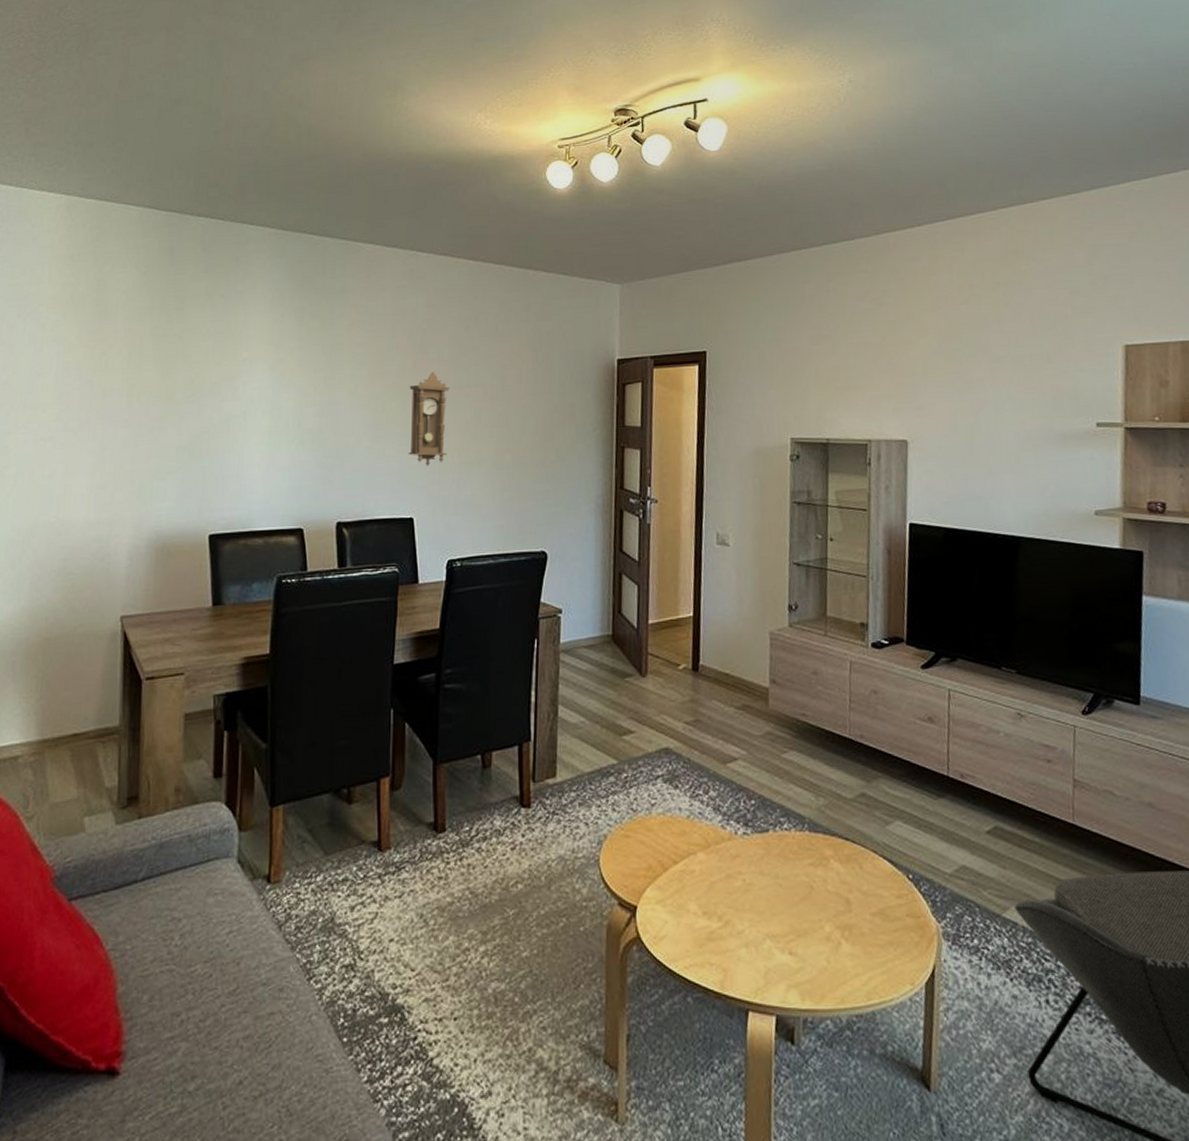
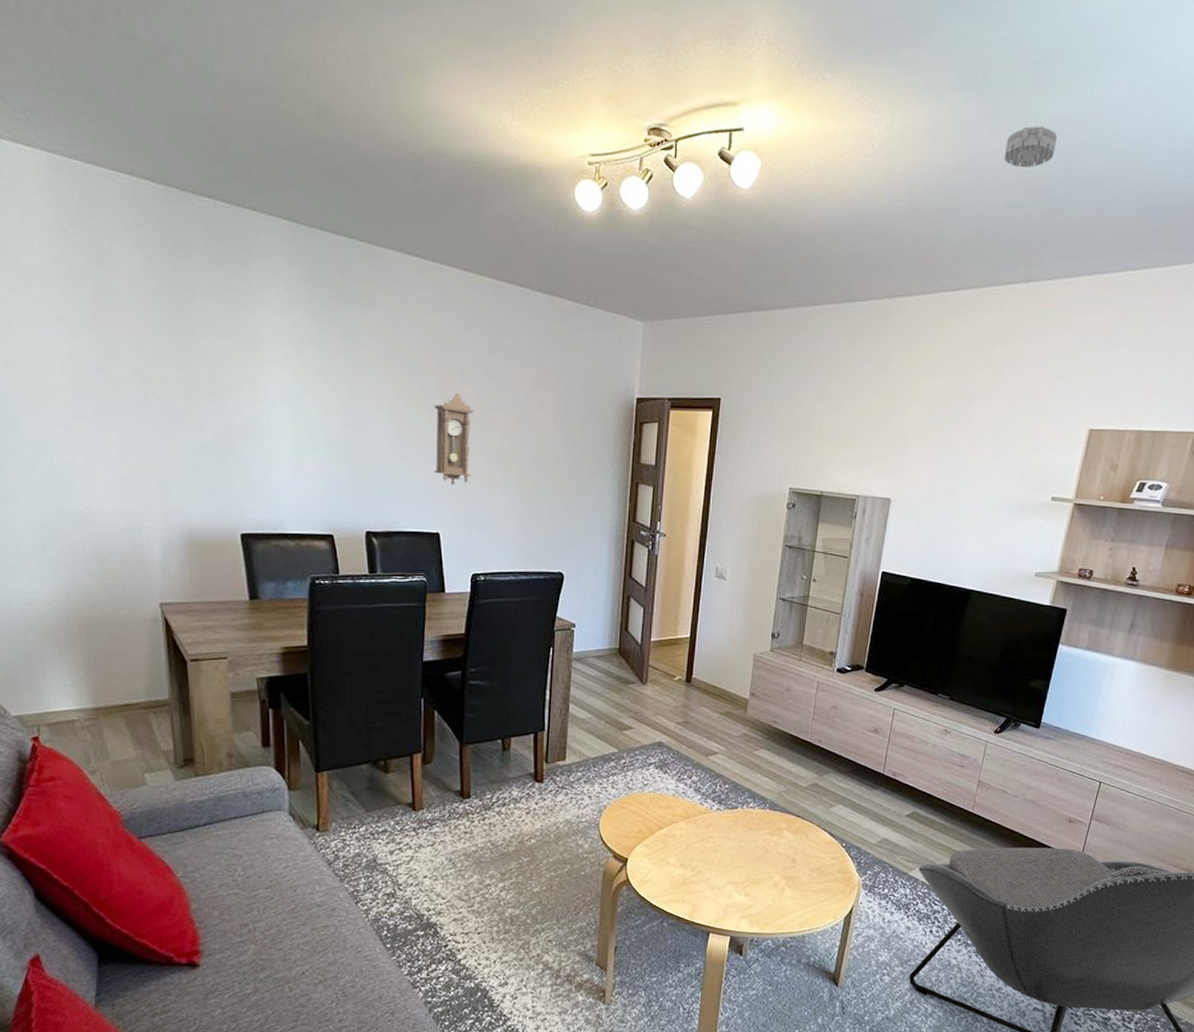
smoke detector: none [974,60,1028,100] -> present [1004,126,1058,168]

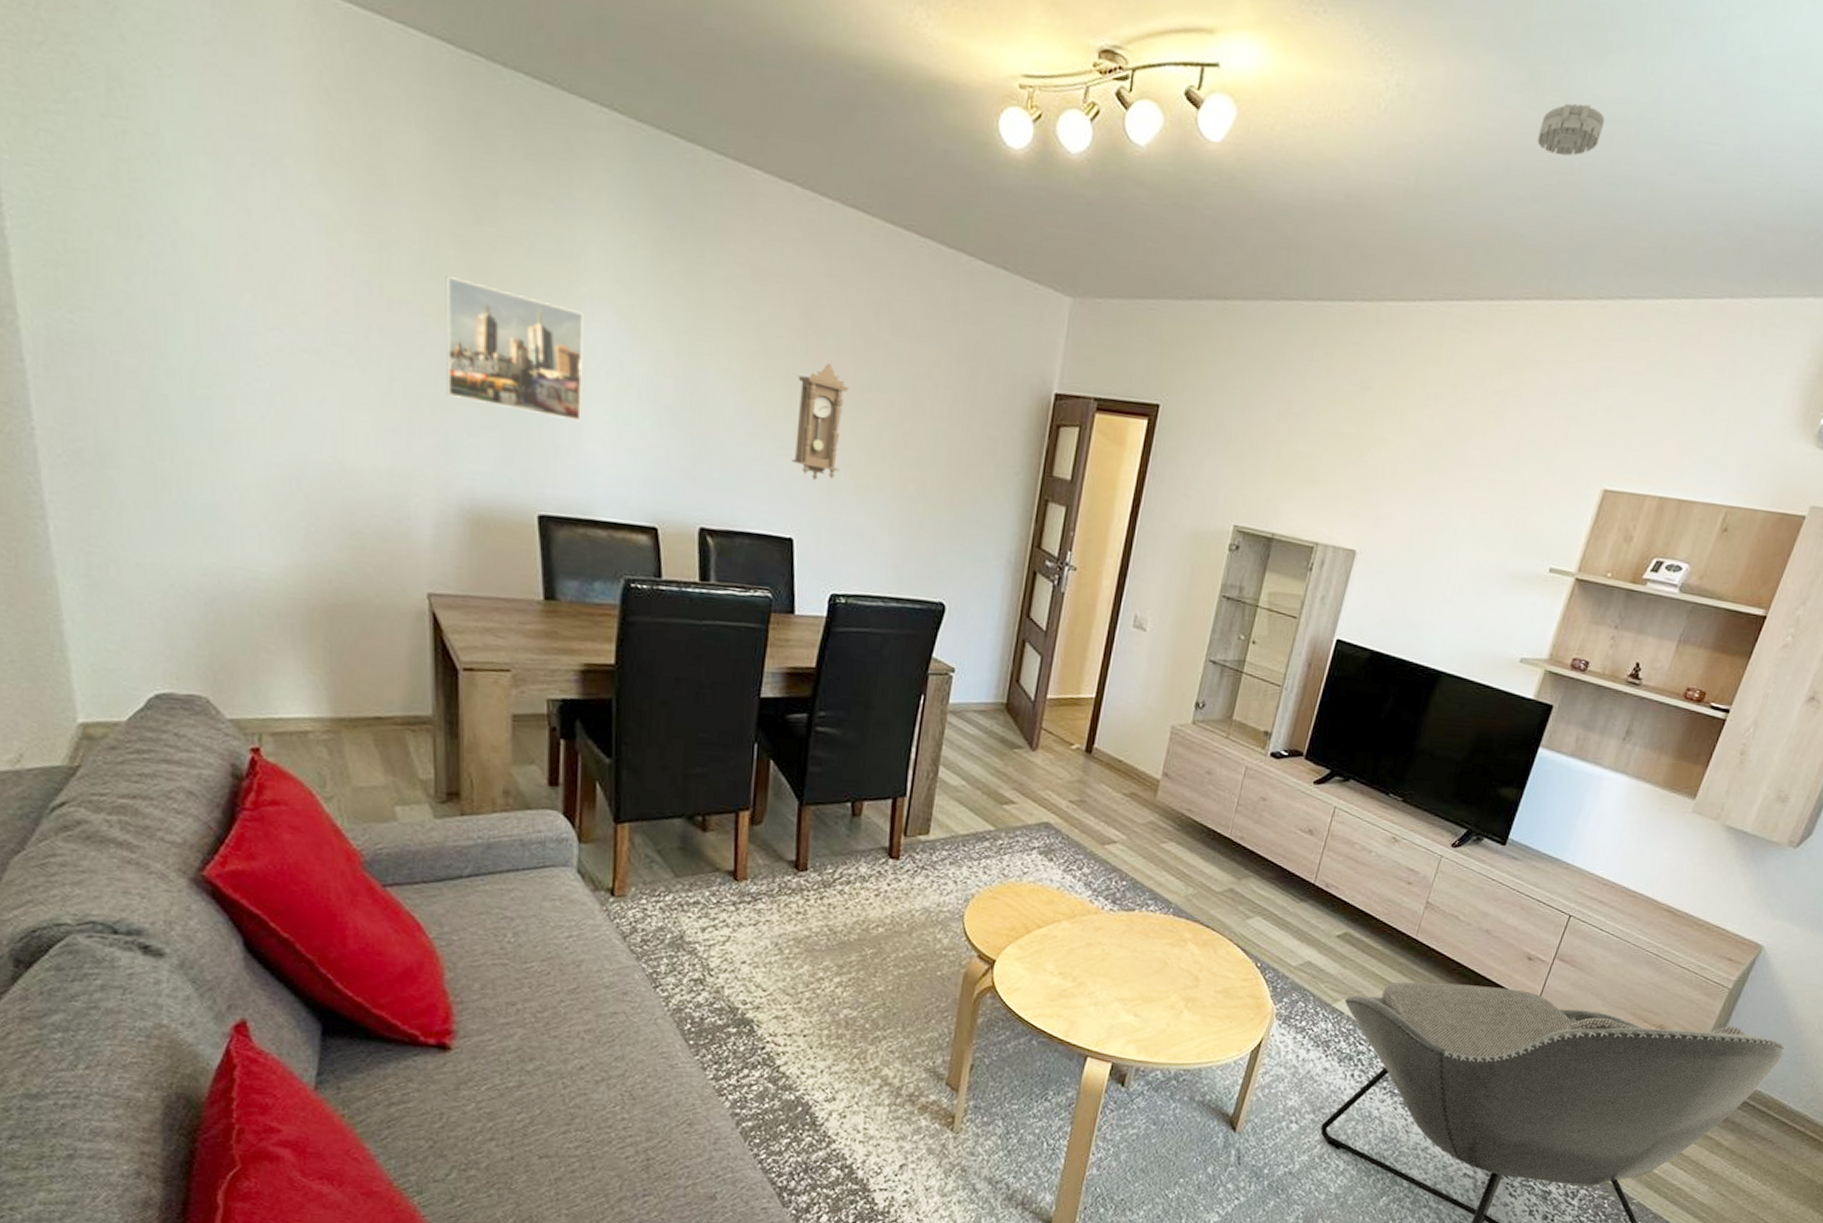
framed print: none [159,357,268,458] -> present [445,276,585,422]

